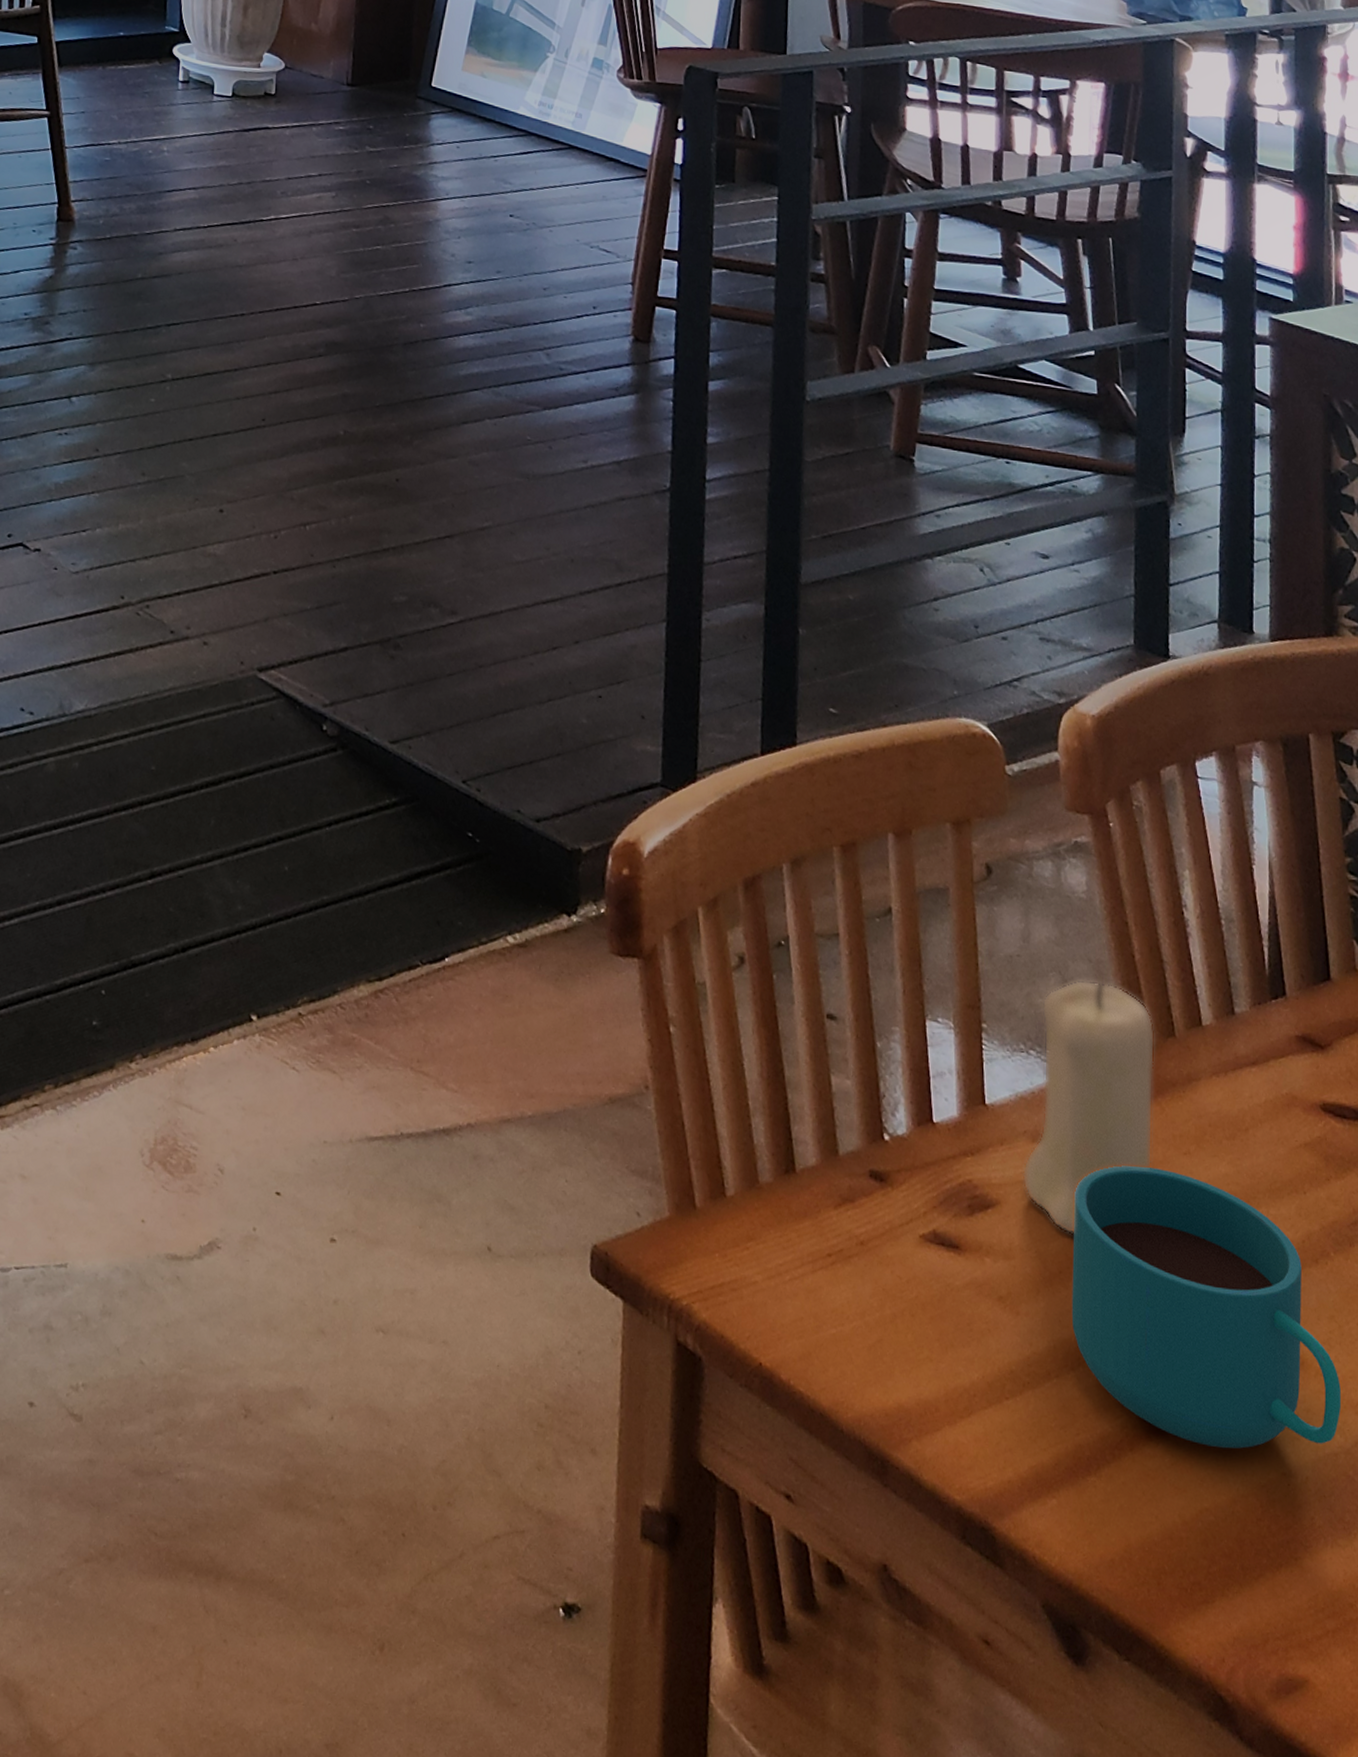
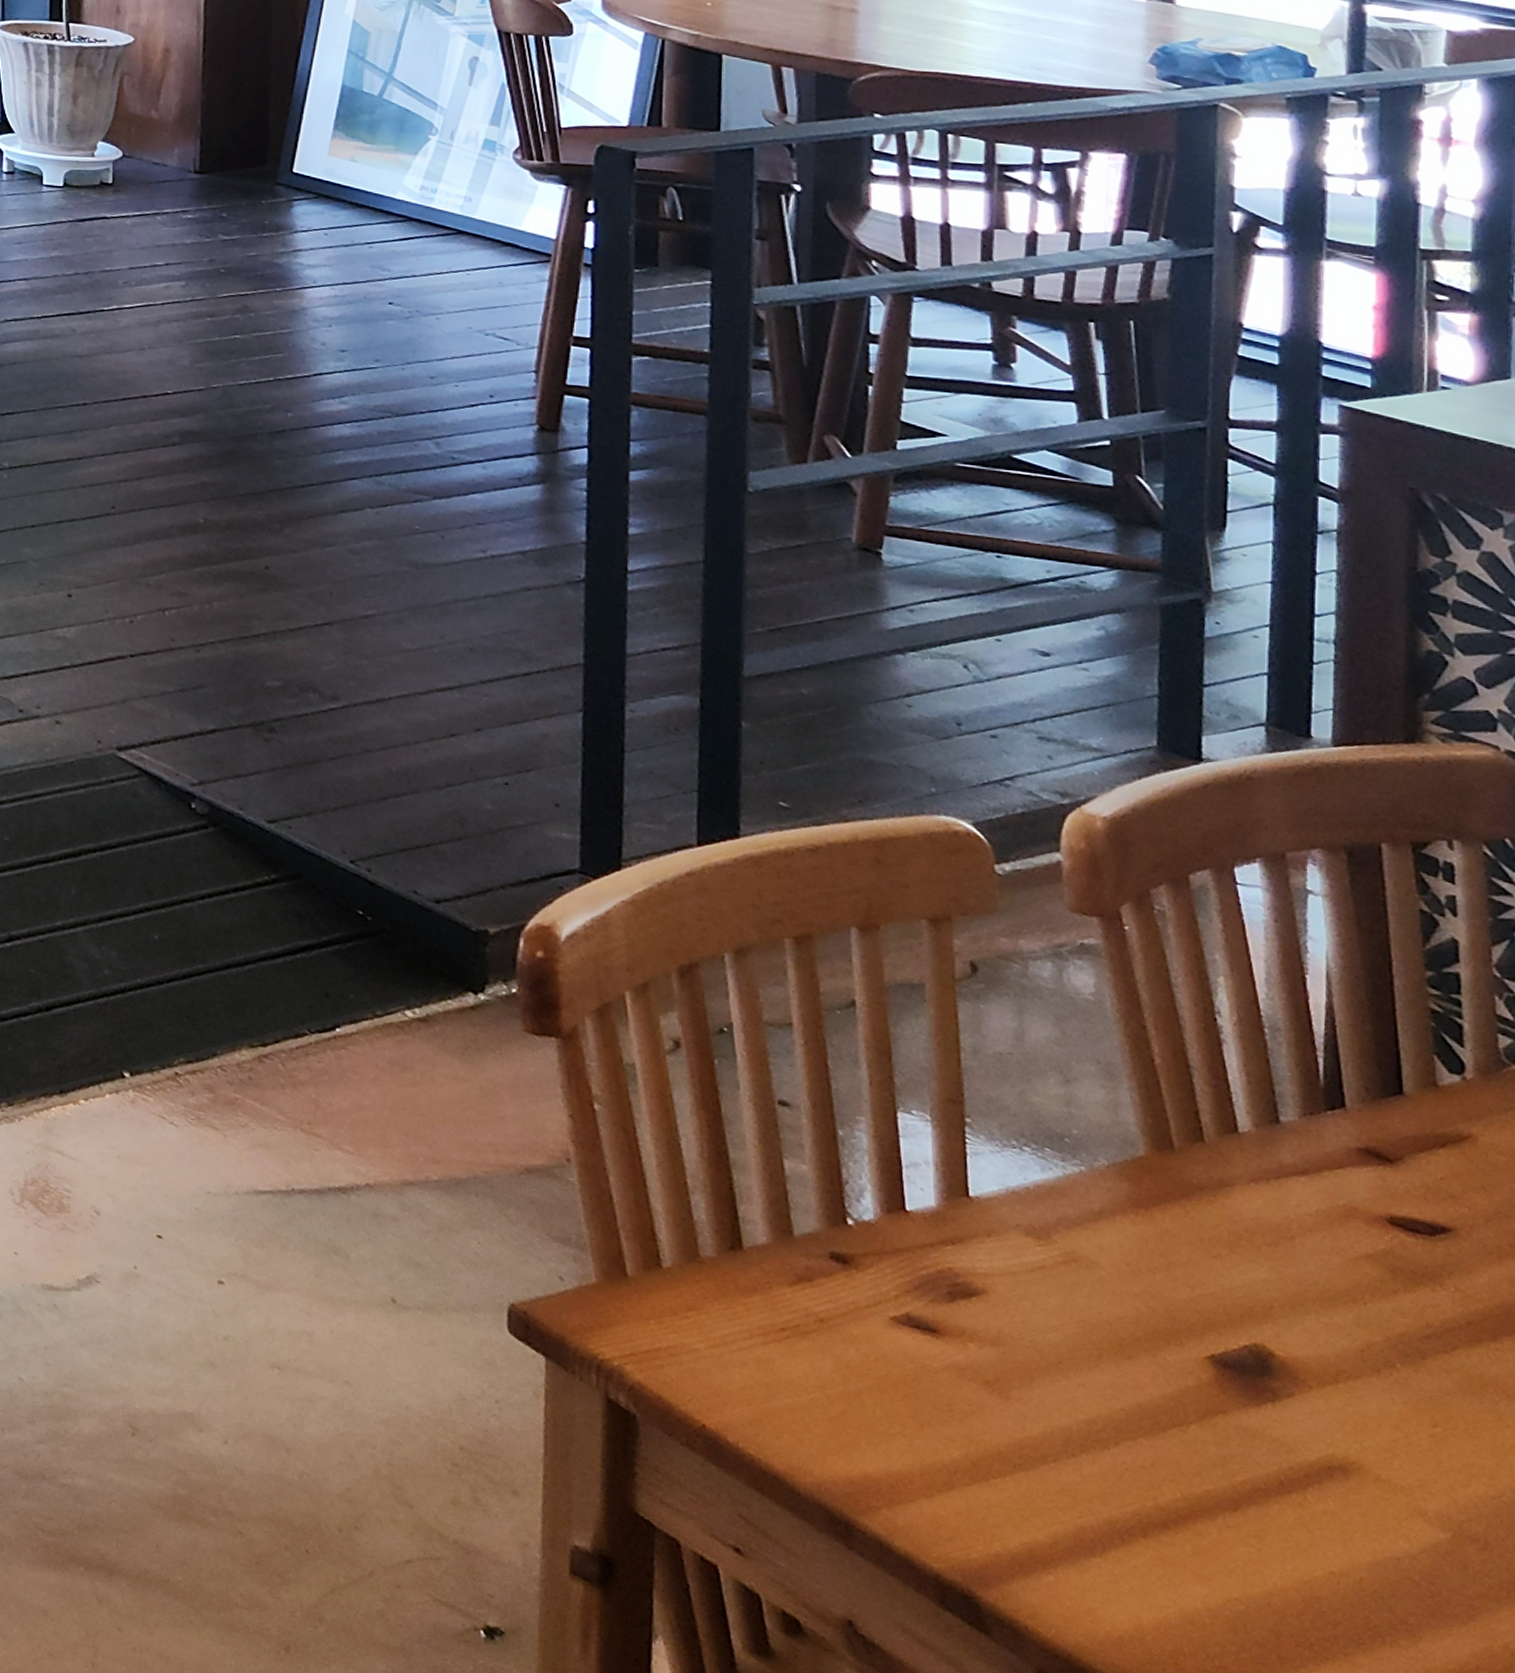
candle: present [1022,979,1155,1235] -> none [1013,1080,1179,1328]
cup: present [1071,1165,1342,1449] -> none [1073,1264,1407,1548]

